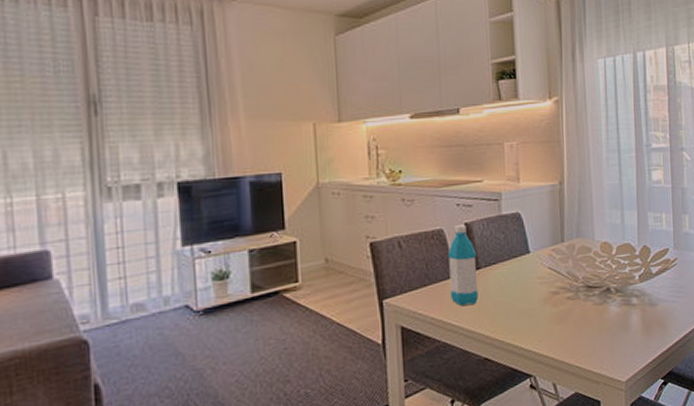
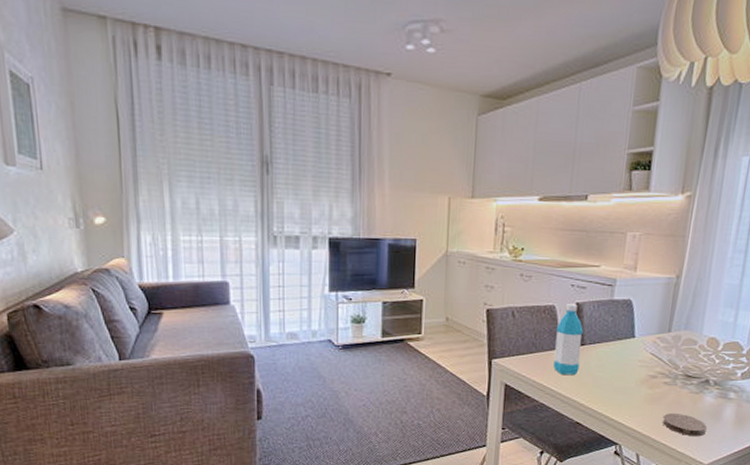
coaster: none [573,329,618,353] -> present [663,412,707,437]

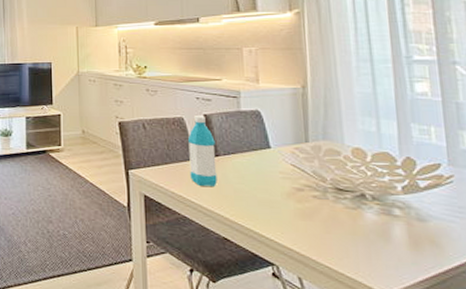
coaster: present [663,412,707,437] -> none [321,230,377,260]

